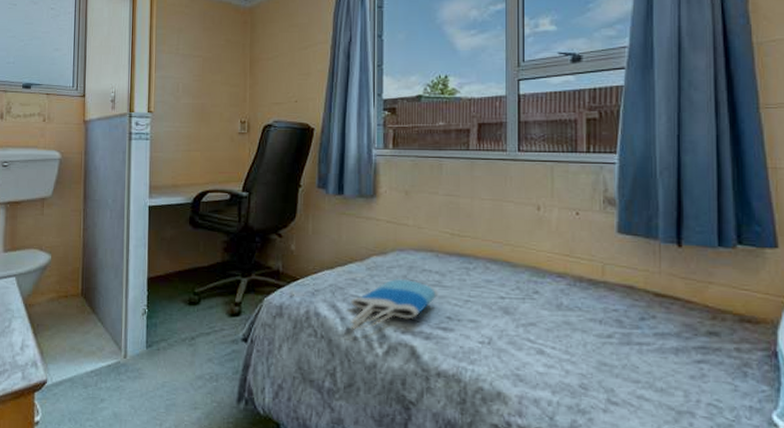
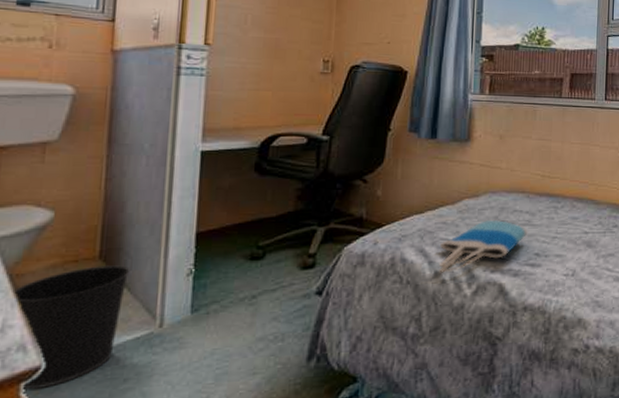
wastebasket: none [27,301,102,399] -> present [12,265,130,389]

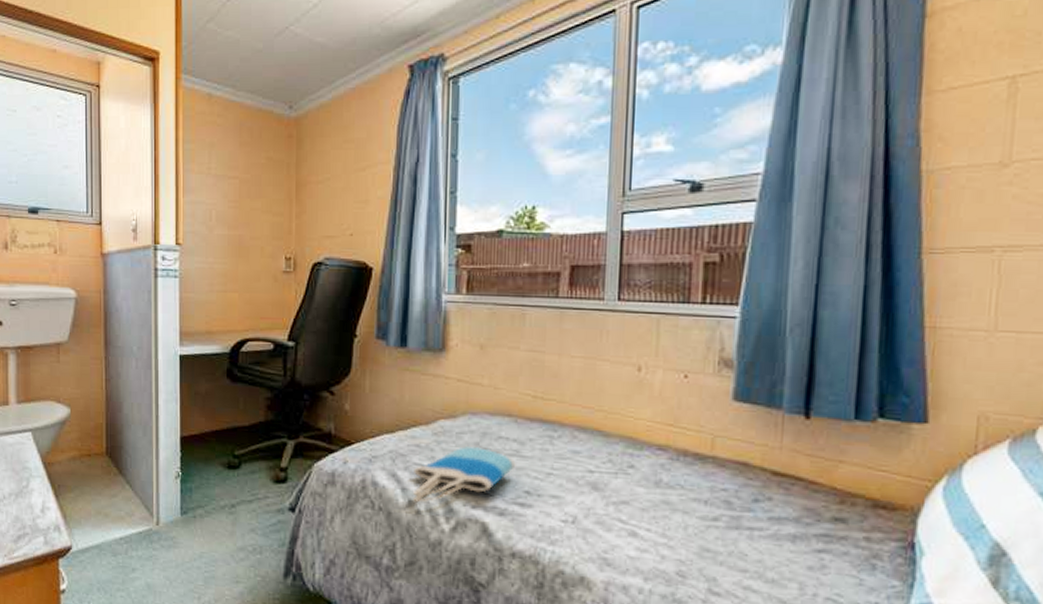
wastebasket: present [12,265,130,389] -> none [47,461,130,566]

